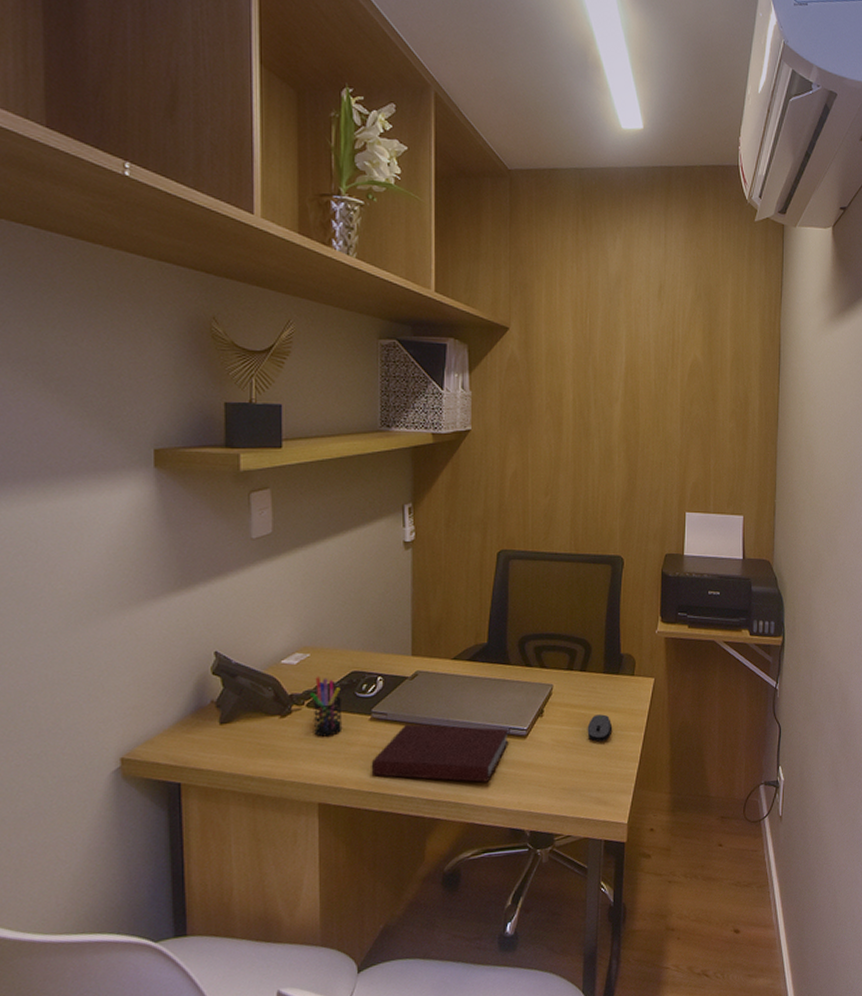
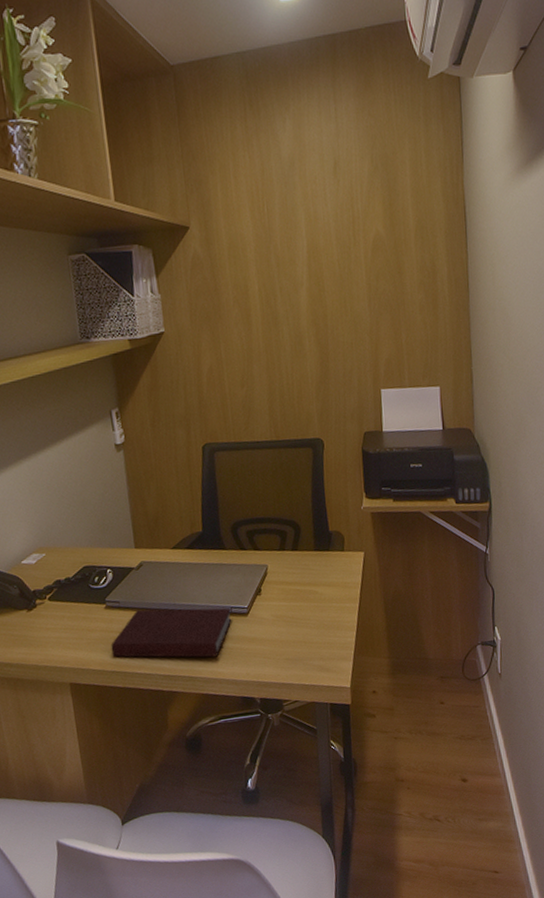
pen holder: present [309,676,343,737] -> none [49,573,82,626]
computer mouse: present [587,714,613,742] -> none [303,589,328,615]

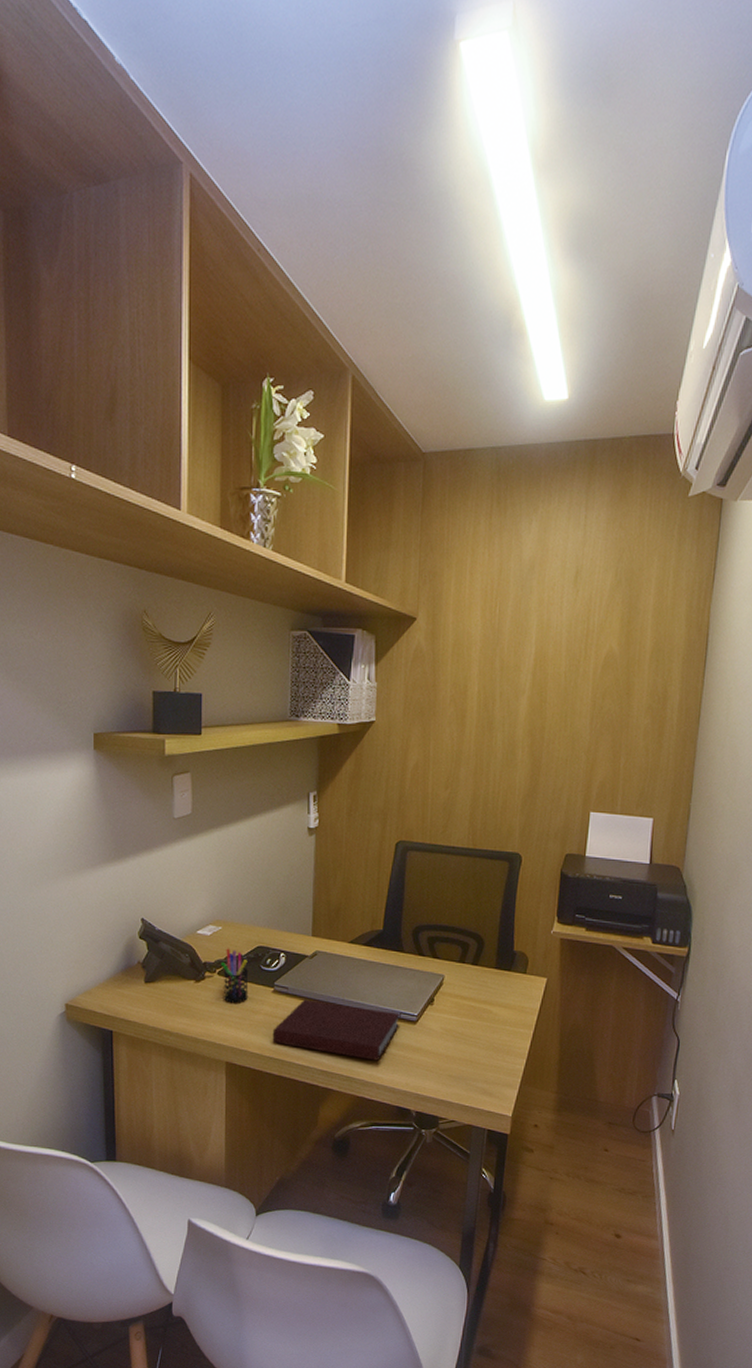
pen holder: none [49,573,82,626] -> present [220,948,249,1003]

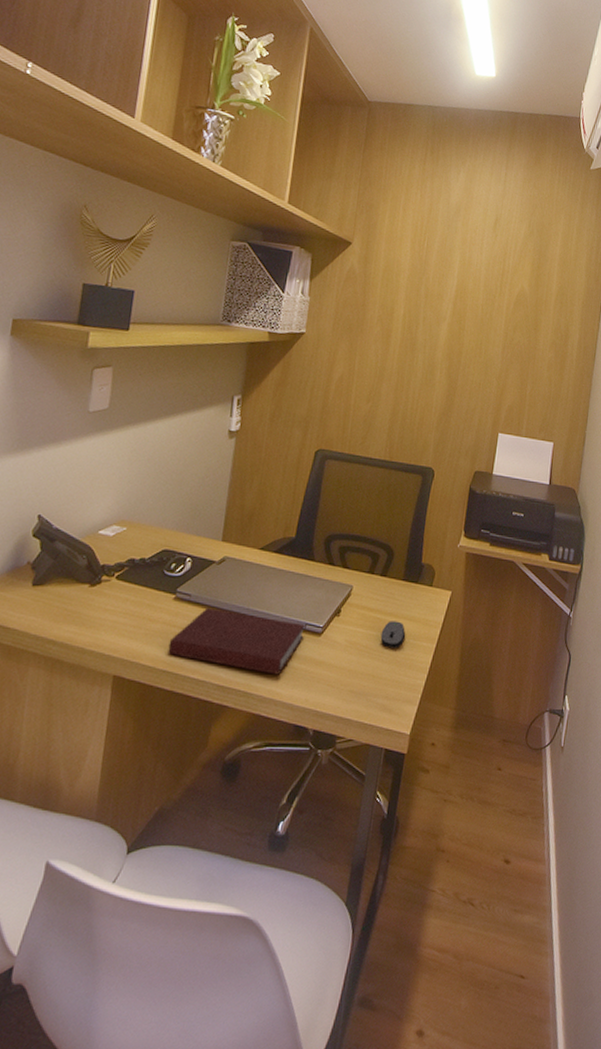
pen holder: present [220,948,249,1003] -> none [119,550,151,610]
computer mouse: none [476,1008,502,1035] -> present [380,621,406,649]

